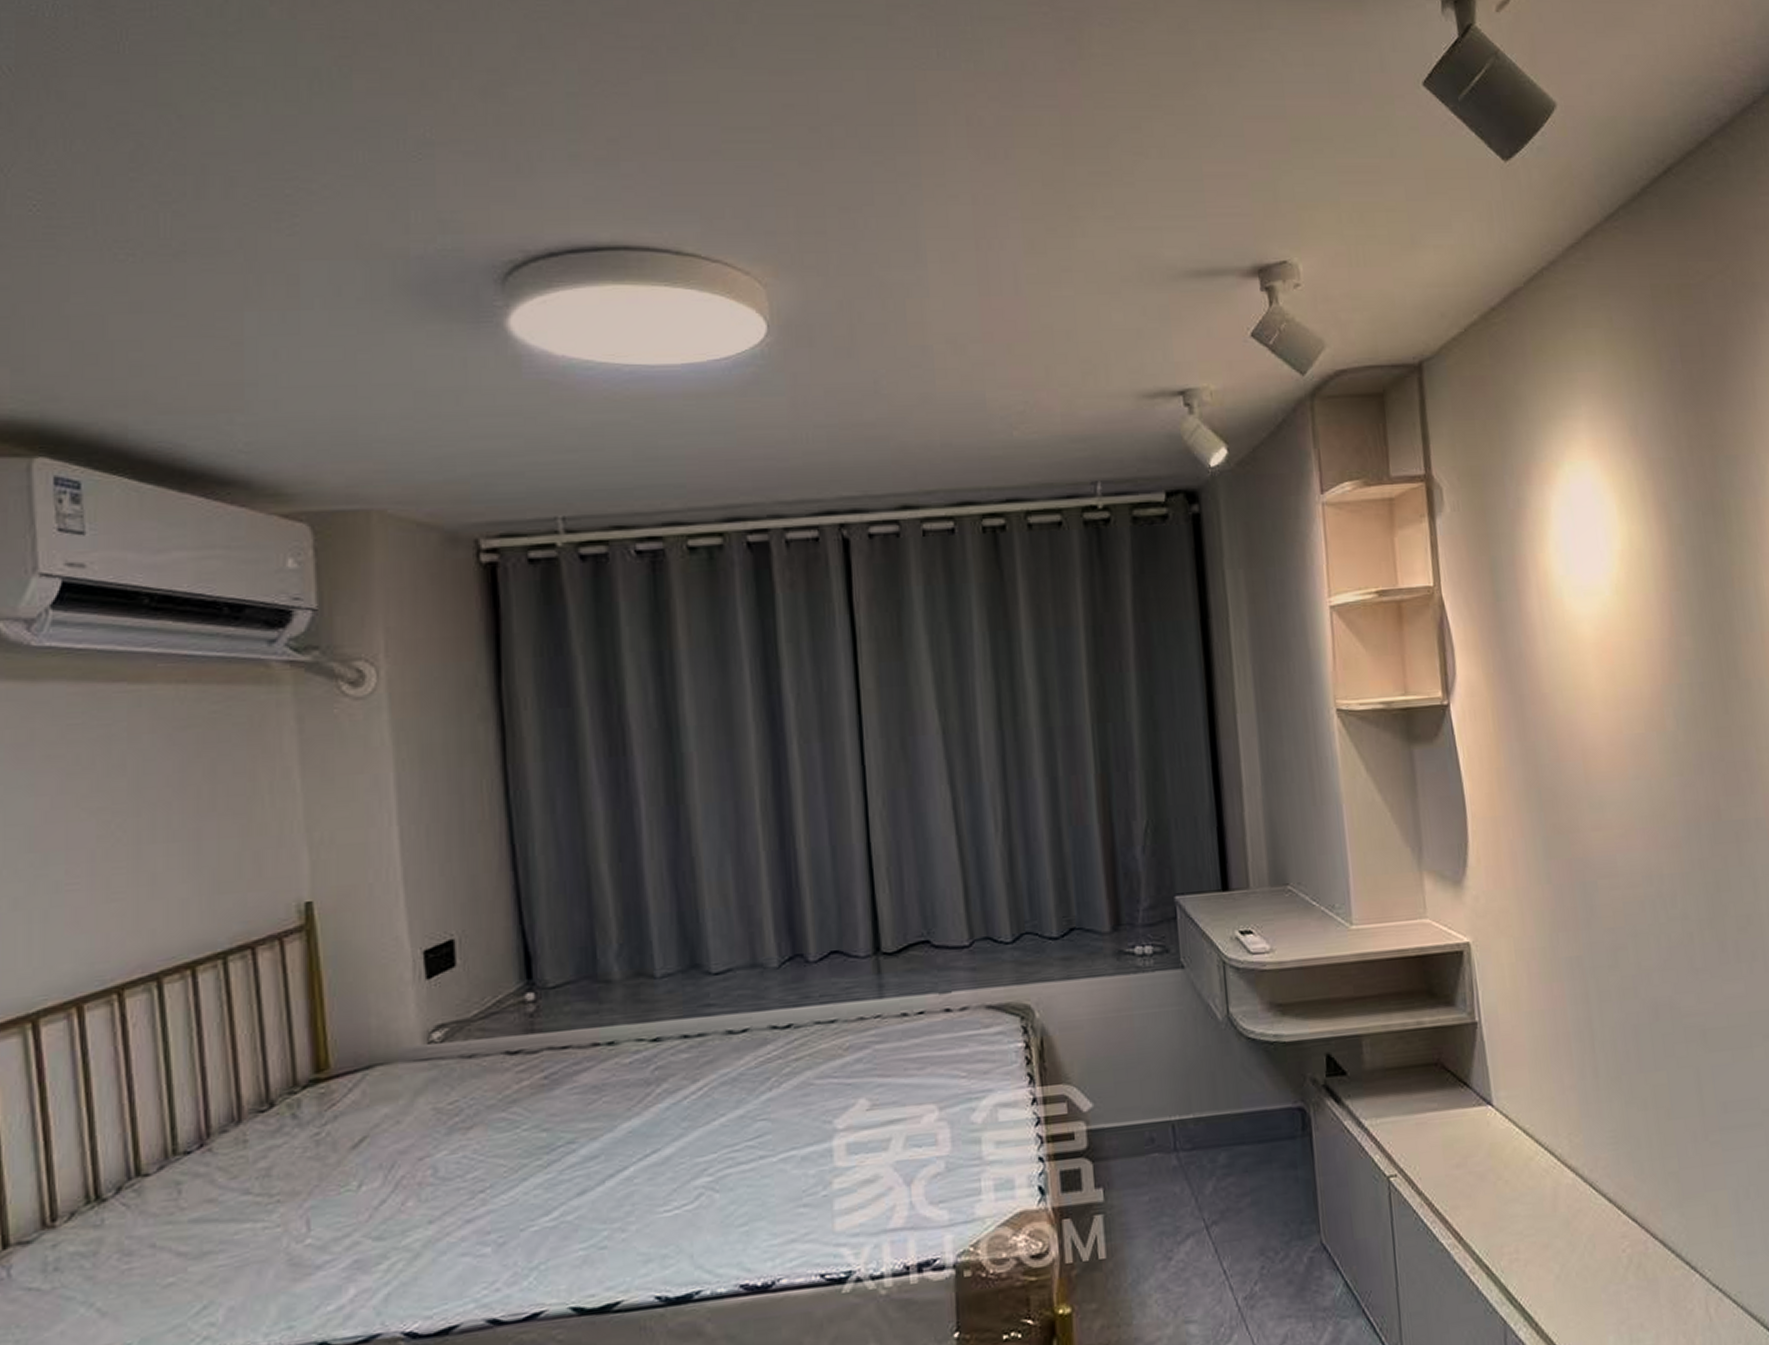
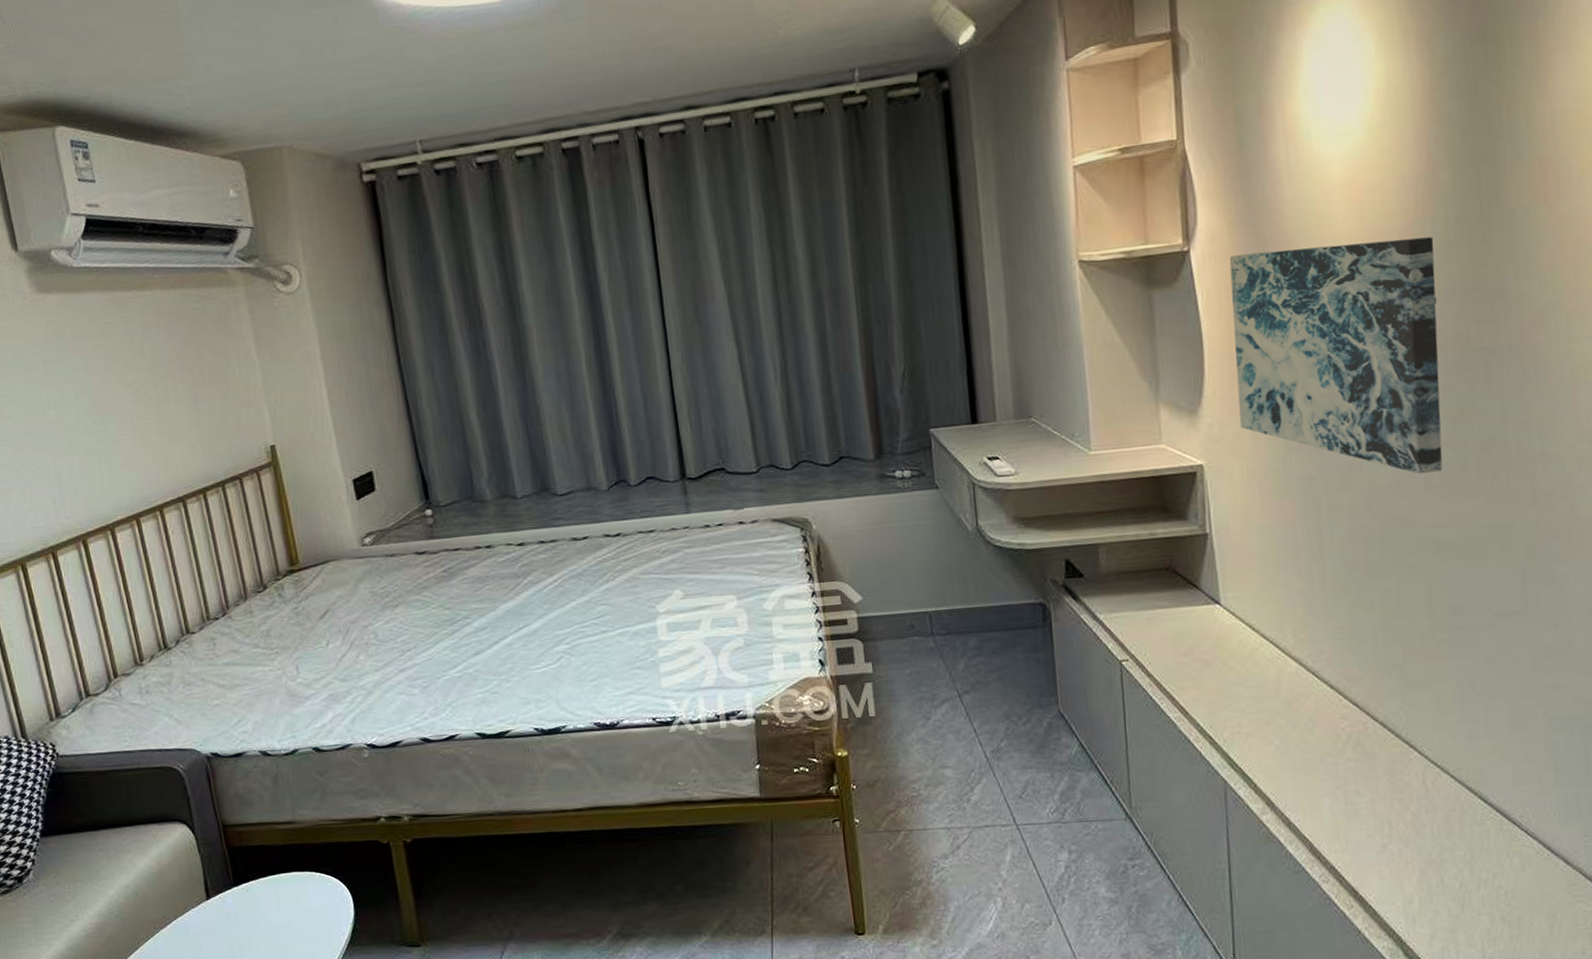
wall art: none [1488,703,1704,956] -> present [1229,237,1443,474]

